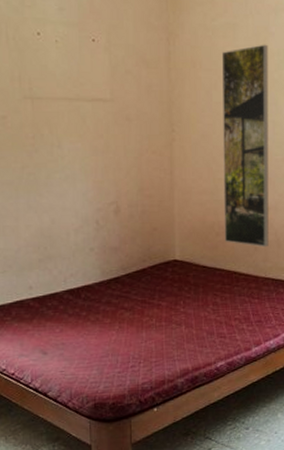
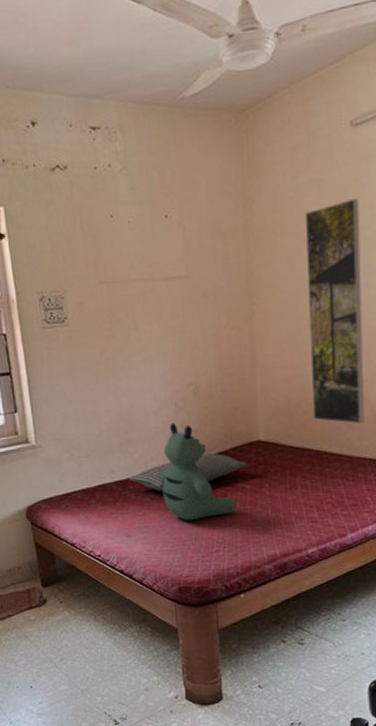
pillow: none [47,271,164,308] -> present [128,453,248,491]
bear: none [79,240,152,337] -> present [160,422,237,521]

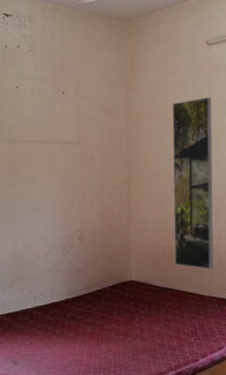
pillow: present [128,453,248,491] -> none [19,291,122,323]
bear: present [160,422,237,521] -> none [47,263,111,349]

